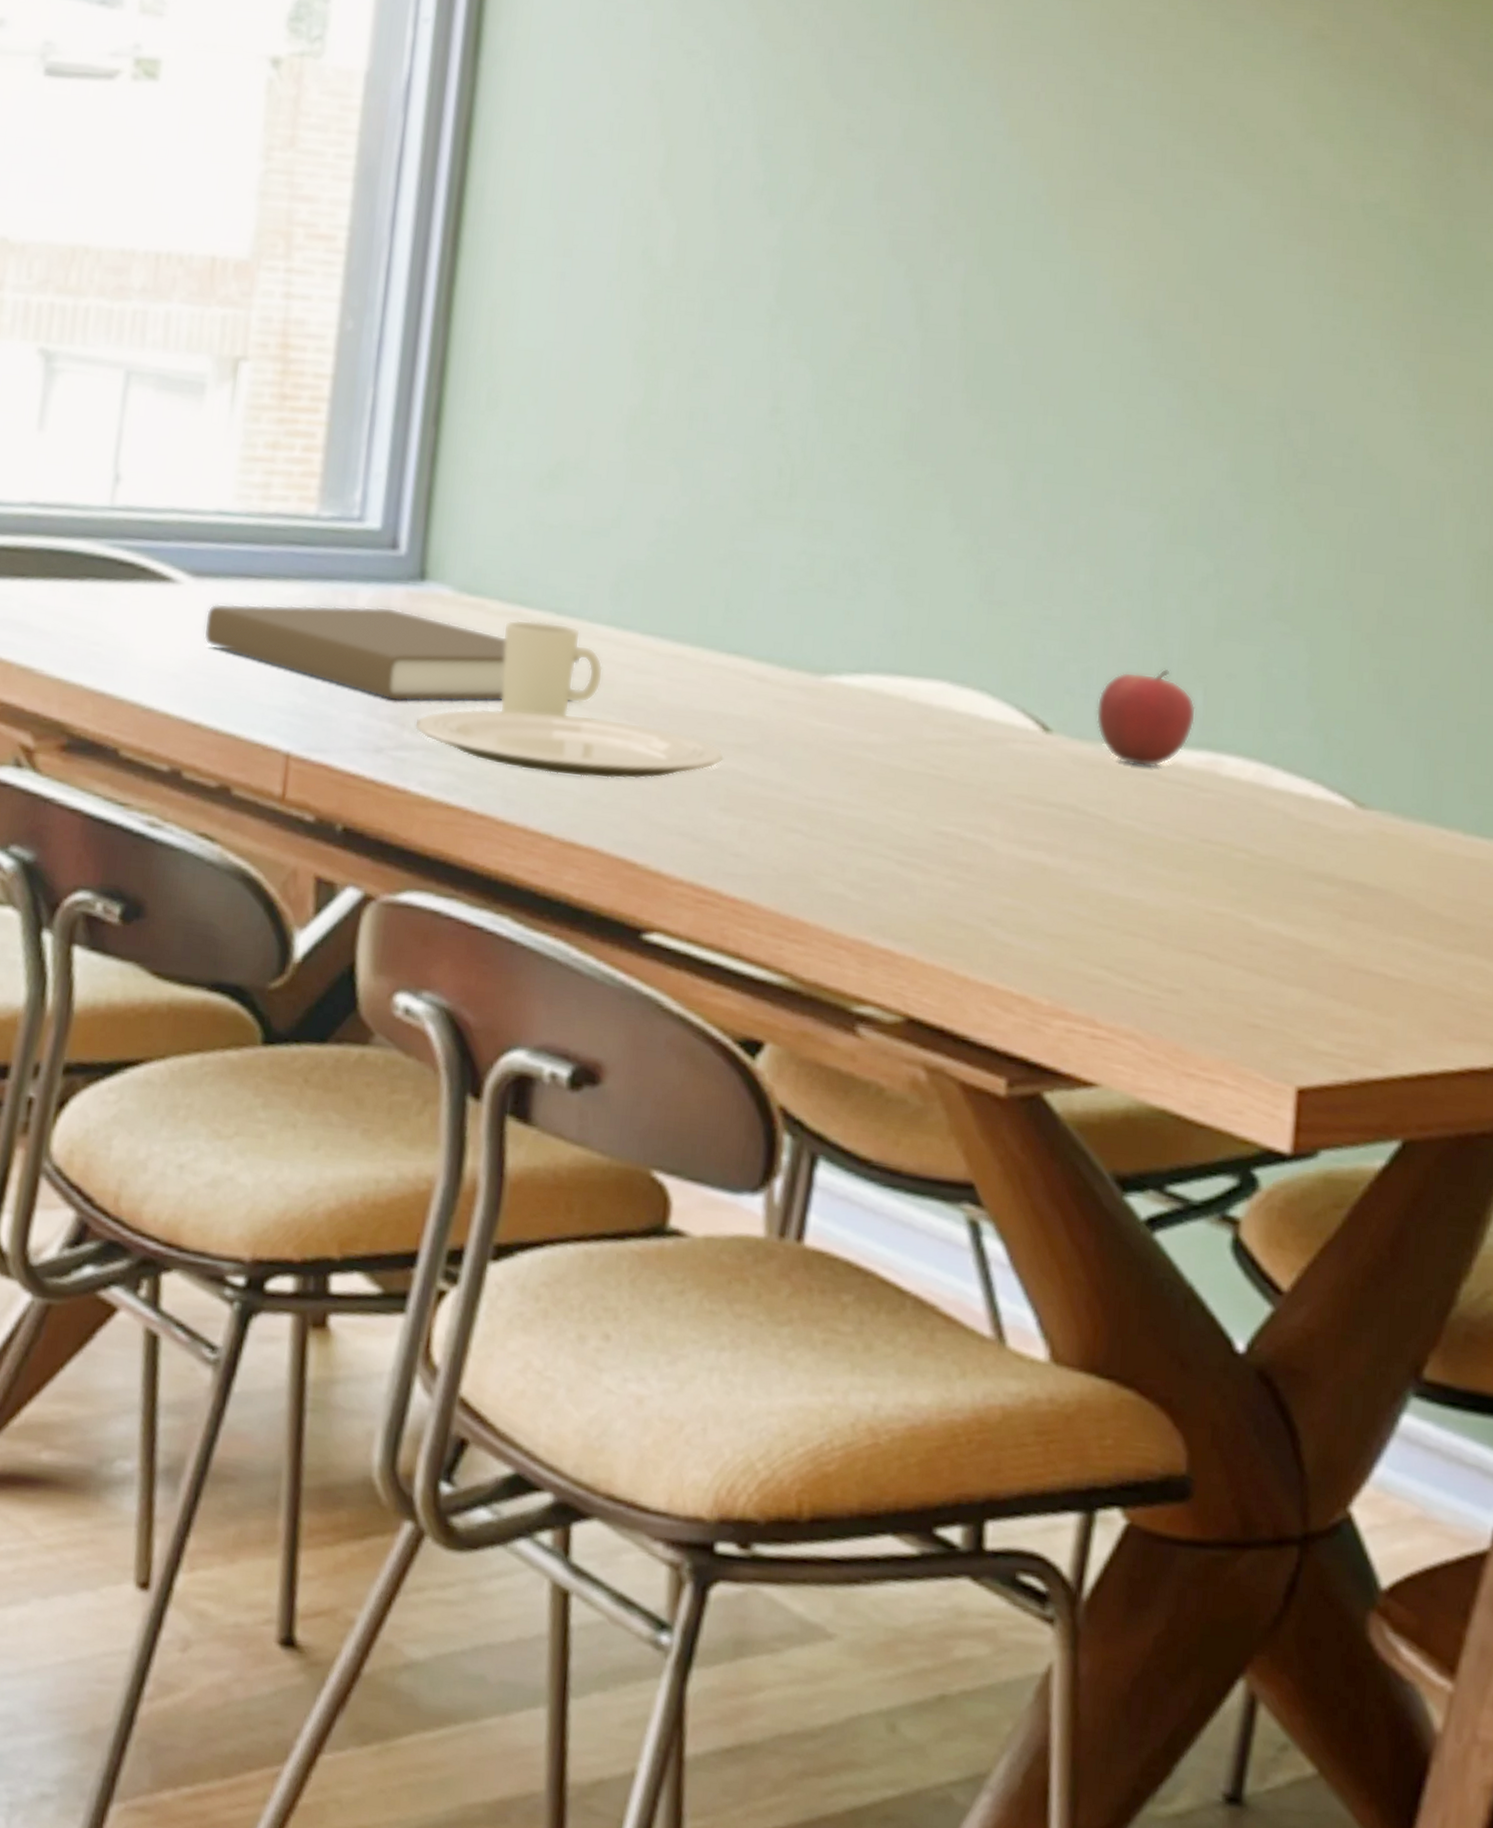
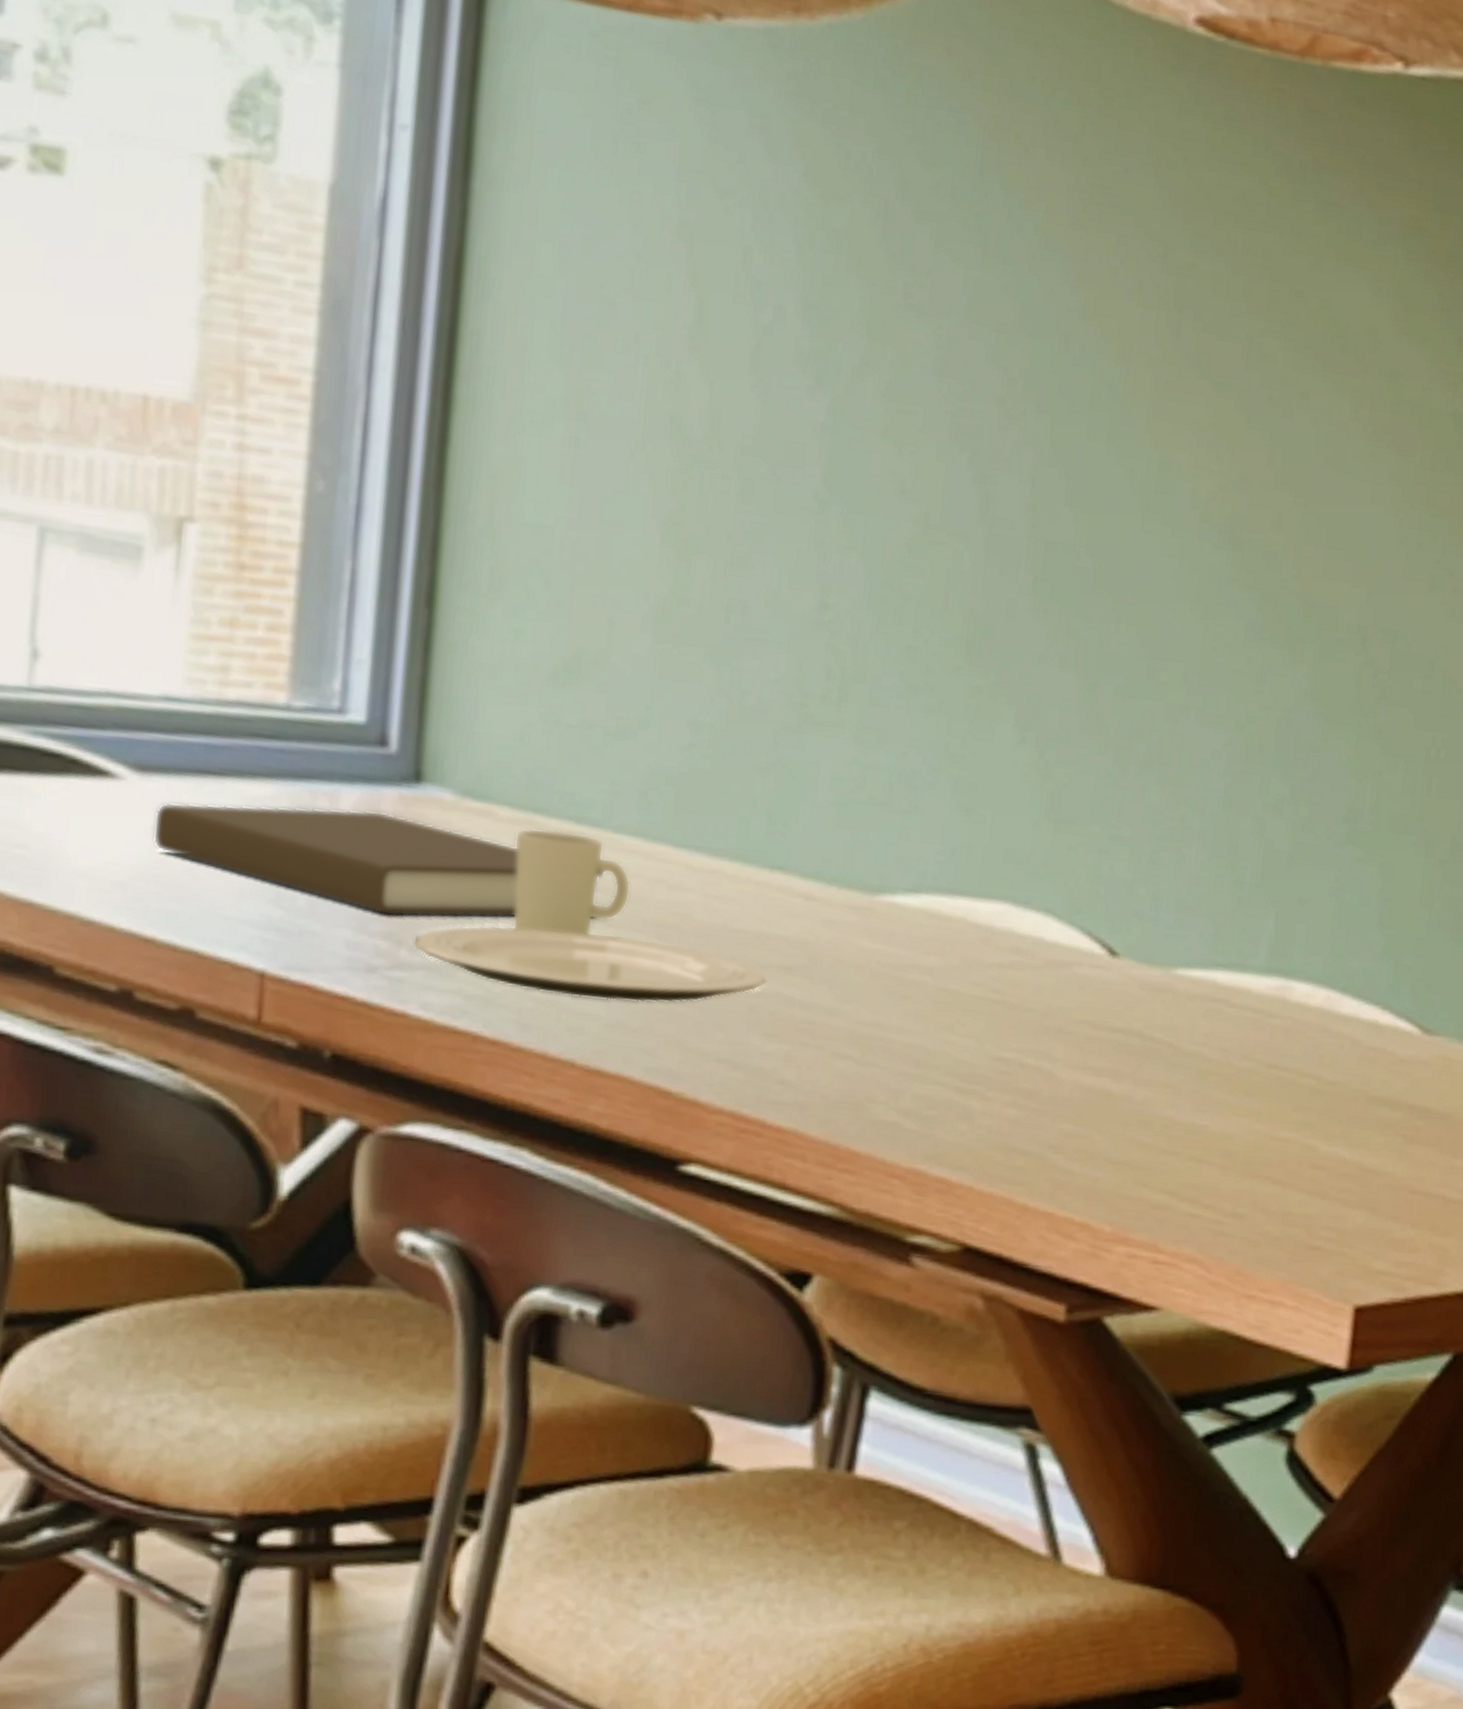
fruit: present [1095,668,1197,767] -> none [1164,892,1268,992]

